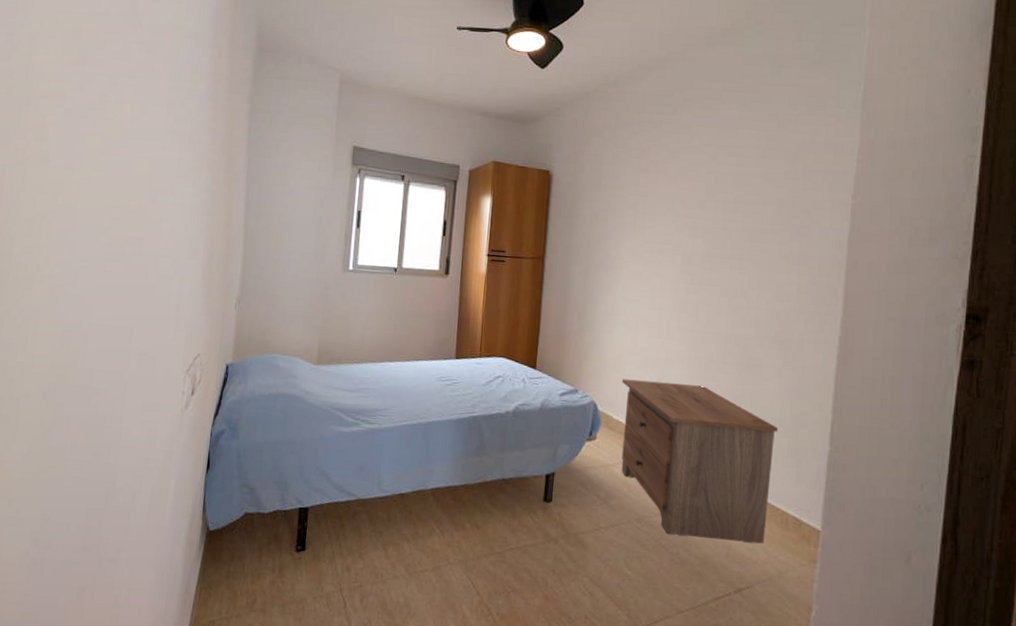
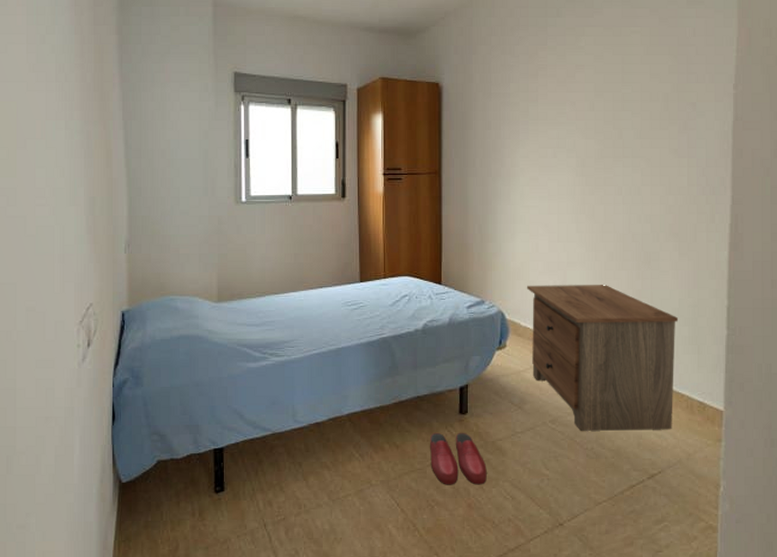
slippers: none [510,517,567,577] -> present [430,432,487,485]

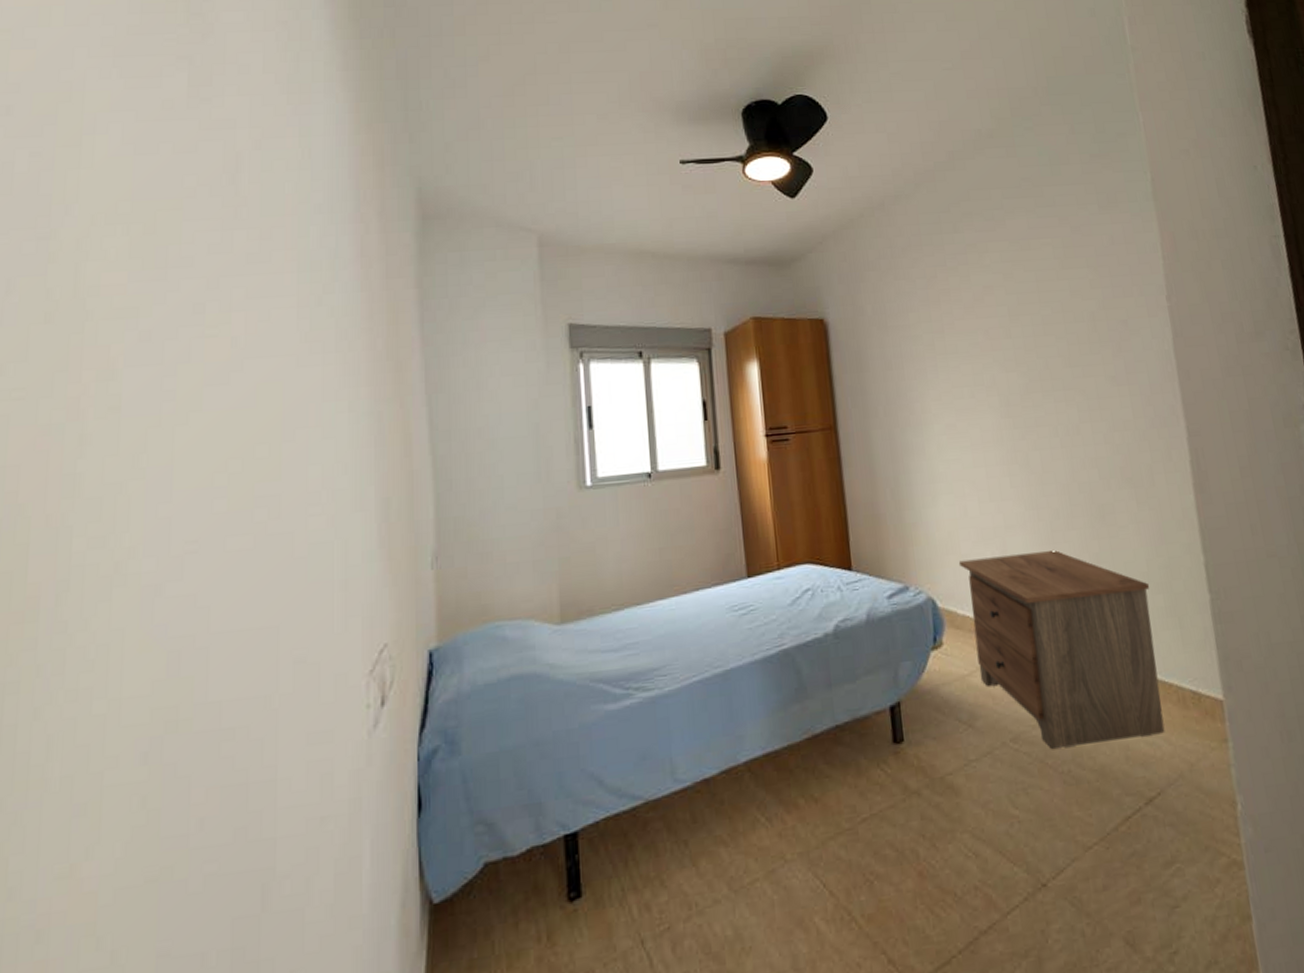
slippers: present [430,432,487,485] -> none [858,768,939,848]

